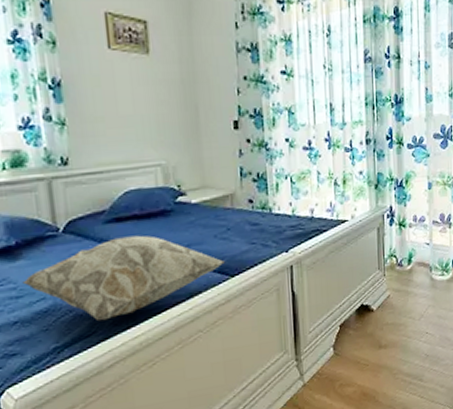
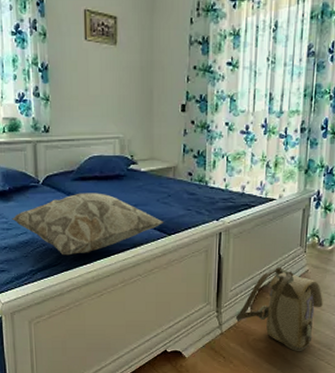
backpack: none [317,296,409,390] -> present [235,267,323,351]

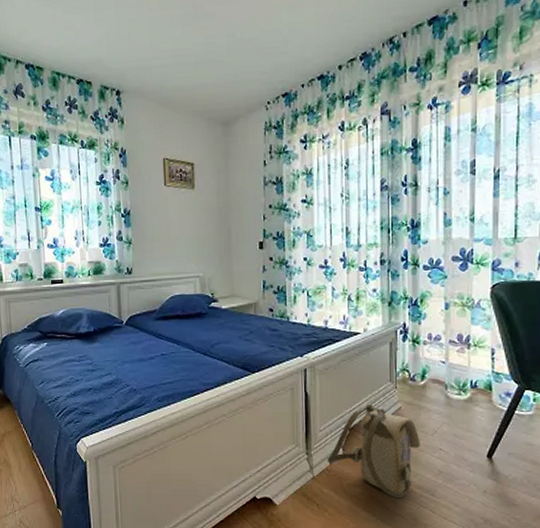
decorative pillow: present [12,193,164,256] -> none [96,331,247,396]

